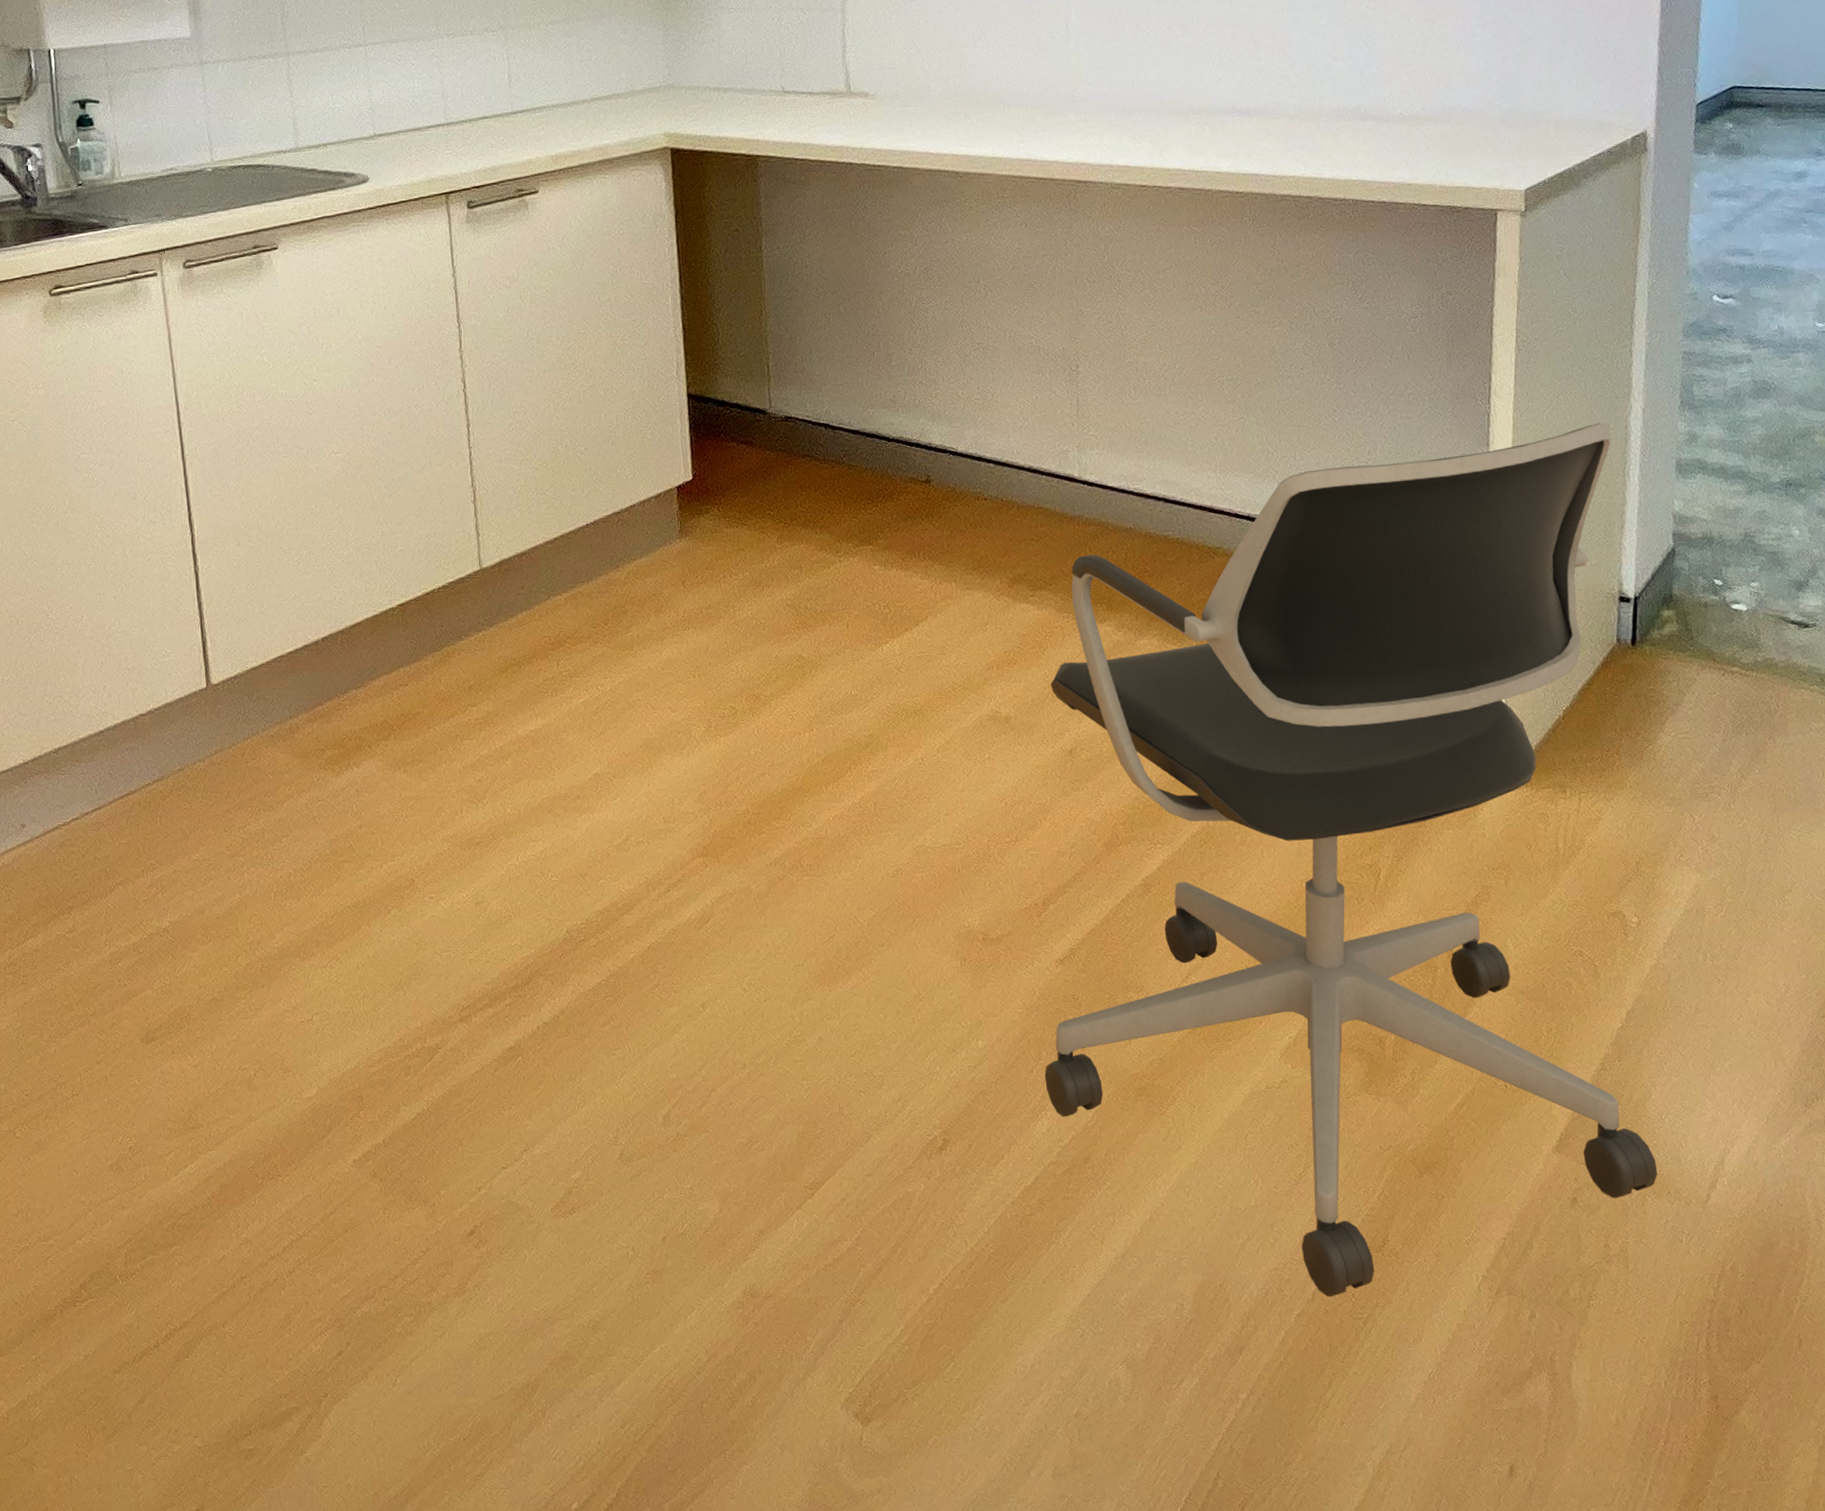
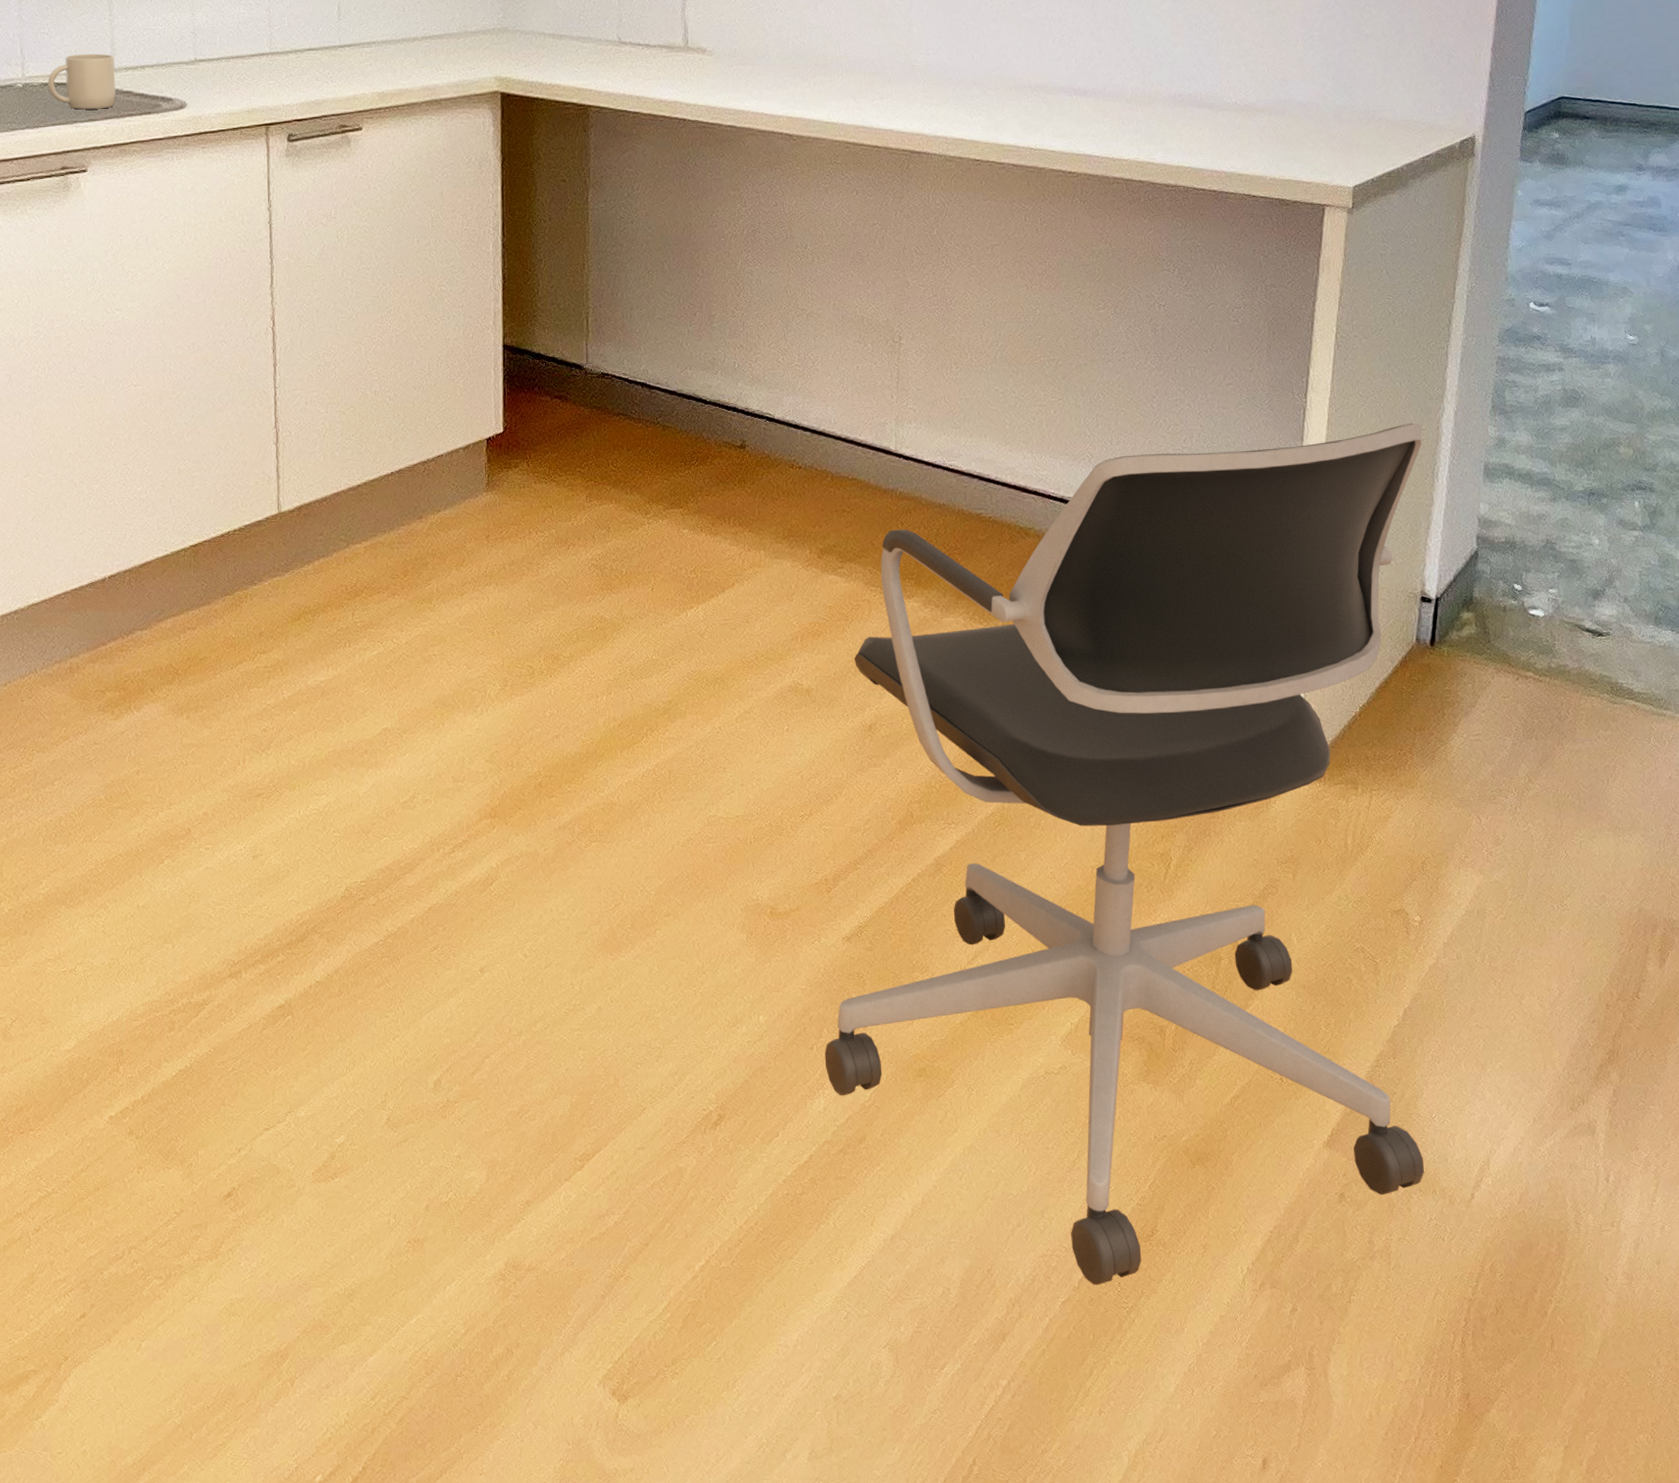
mug: none [235,134,301,190] -> present [48,53,116,110]

